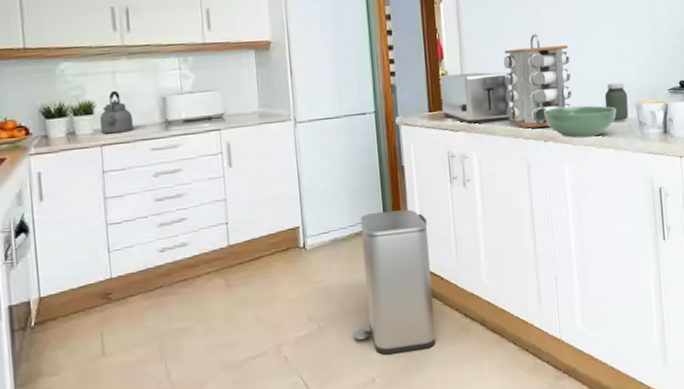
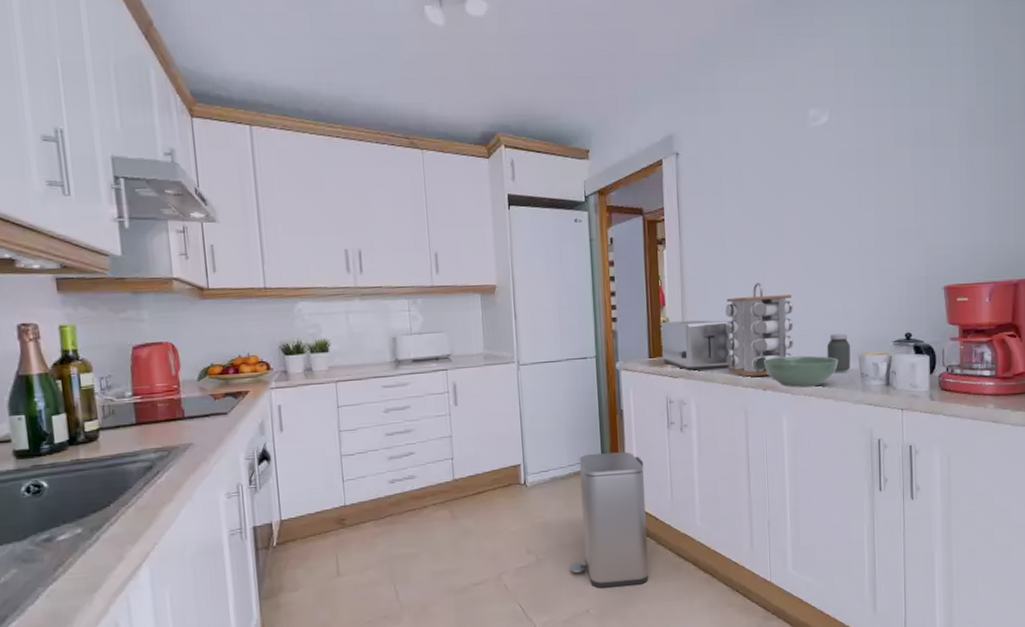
kettle: present [99,90,133,134] -> none [334,329,365,371]

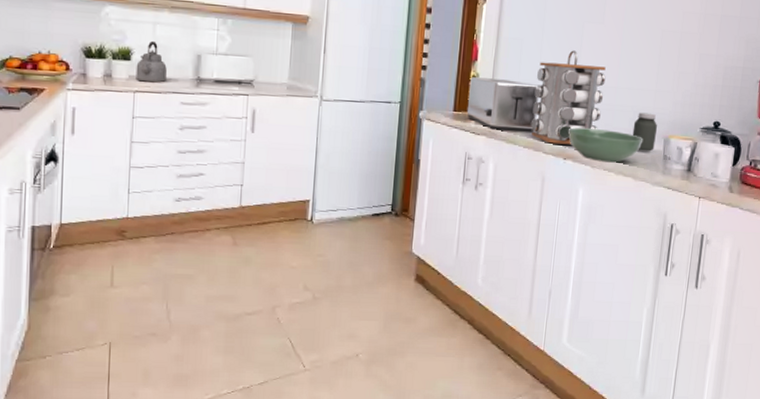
kettle: none [334,329,365,371] -> present [136,40,167,83]
pedal bin: present [569,451,649,588] -> none [344,199,434,337]

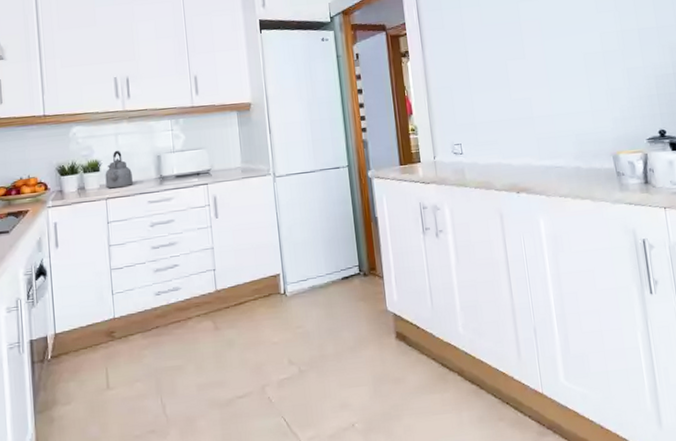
toaster: present [466,77,539,132] -> none [410,126,482,177]
spice rack: present [531,50,606,146] -> none [472,88,544,180]
bowl: present [568,127,644,163] -> none [514,157,592,190]
jar: present [632,112,657,152] -> none [578,133,605,172]

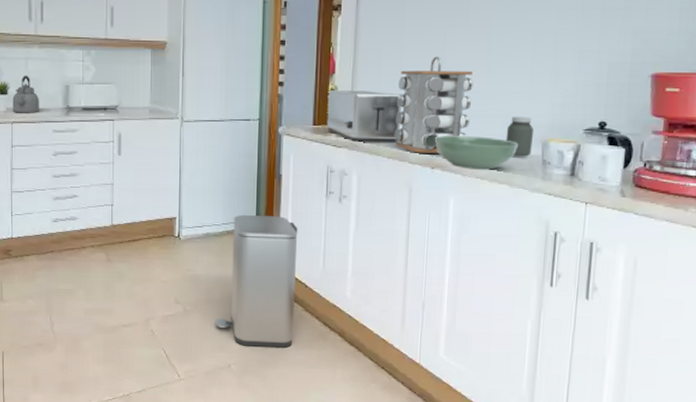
pedal bin: none [332,259,414,401] -> present [215,215,298,349]
toaster: none [410,126,482,177] -> present [326,90,402,143]
spice rack: none [472,88,544,180] -> present [395,56,473,155]
bowl: none [514,157,592,190] -> present [434,136,519,170]
jar: none [578,133,605,172] -> present [506,116,533,157]

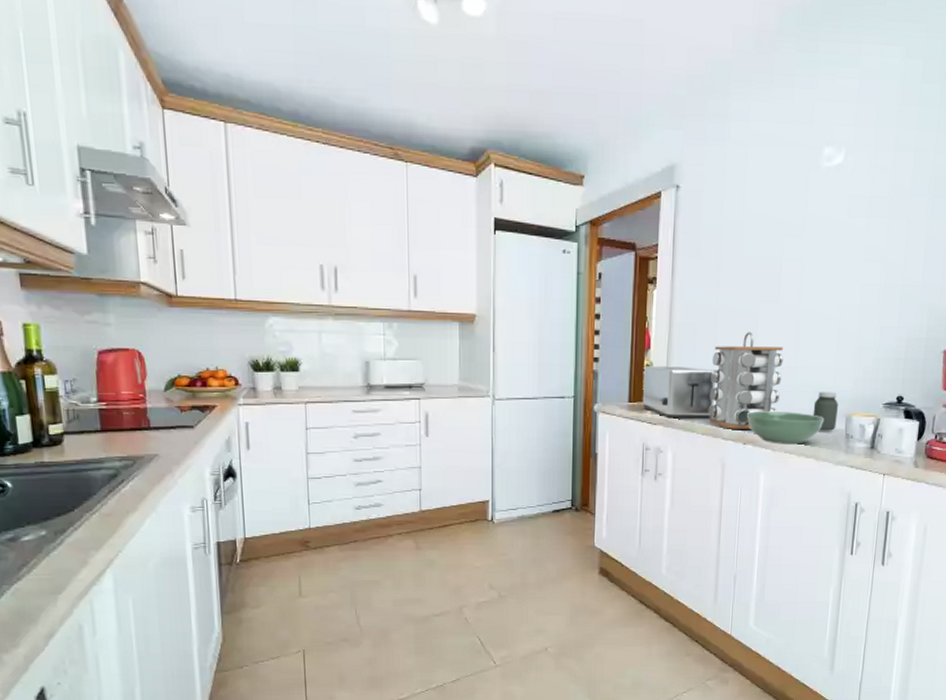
kettle: present [12,75,39,113] -> none [305,350,336,392]
pedal bin: present [215,215,298,349] -> none [531,496,614,629]

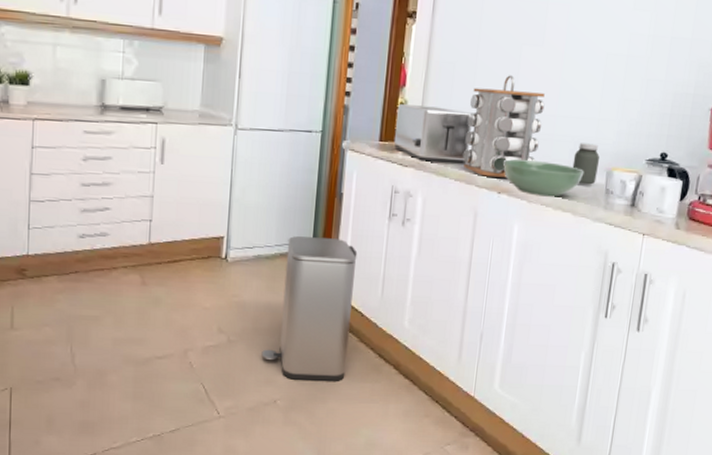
pedal bin: none [531,496,614,629] -> present [261,236,358,382]

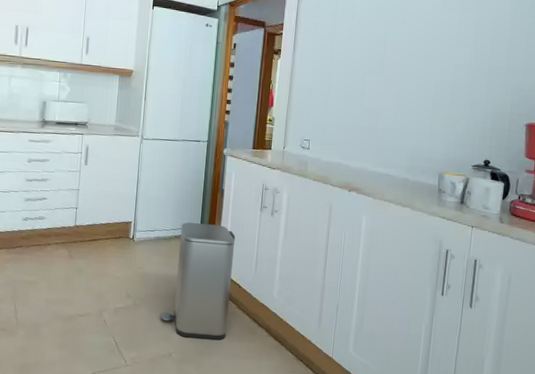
toaster: present [393,104,472,164] -> none [264,120,326,168]
spice rack: present [463,75,545,179] -> none [320,98,386,180]
bowl: present [502,159,585,197] -> none [352,164,420,195]
jar: present [572,143,600,185] -> none [410,151,432,186]

